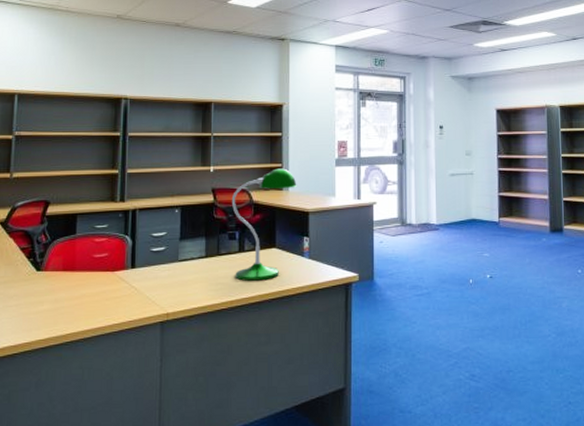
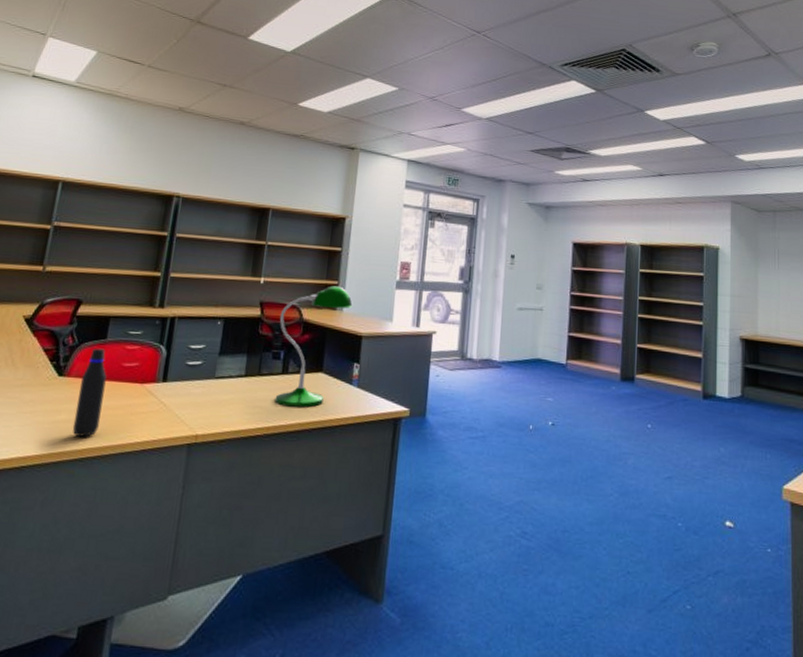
water bottle: none [55,243,80,325] -> present [72,348,107,438]

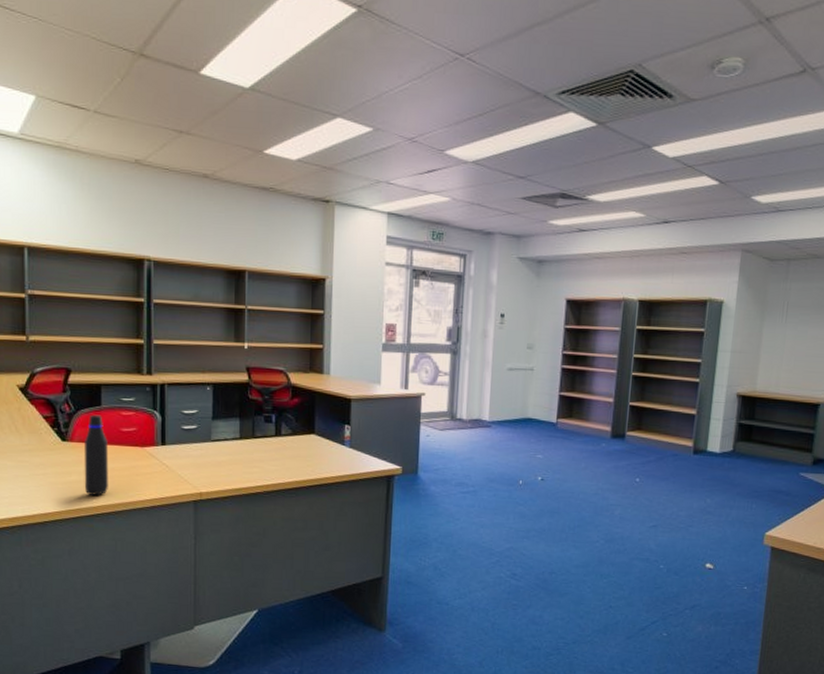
desk lamp: present [275,286,353,408] -> none [267,349,339,467]

